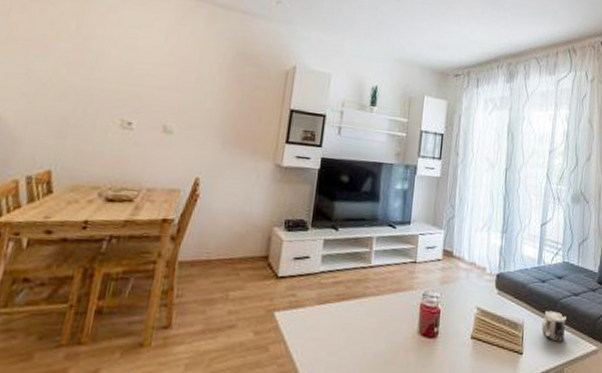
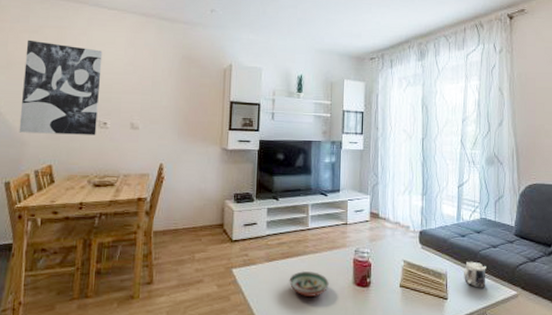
wall art: none [10,11,136,137] -> present [19,39,103,135]
decorative bowl: none [342,317,390,348] -> present [289,271,329,296]

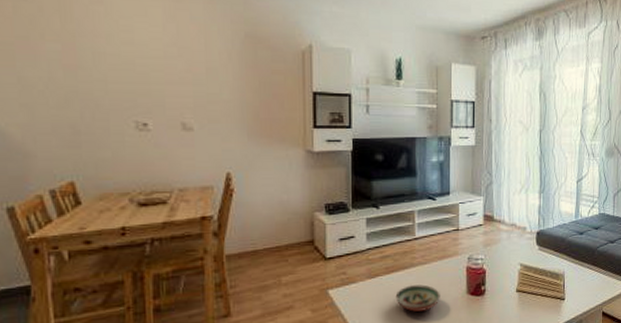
wall art: present [19,39,103,135] -> none [11,9,134,141]
mug: present [464,261,486,288] -> none [581,258,604,285]

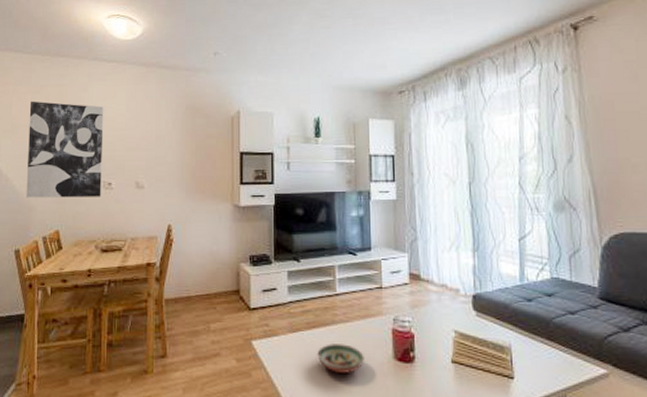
wall art: none [11,9,134,141] -> present [26,101,104,198]

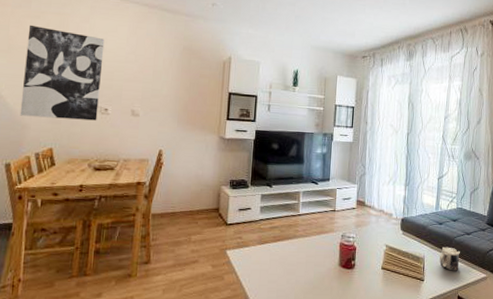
decorative bowl: present [317,344,364,373] -> none [279,254,317,277]
mug: none [533,331,564,365] -> present [439,246,460,271]

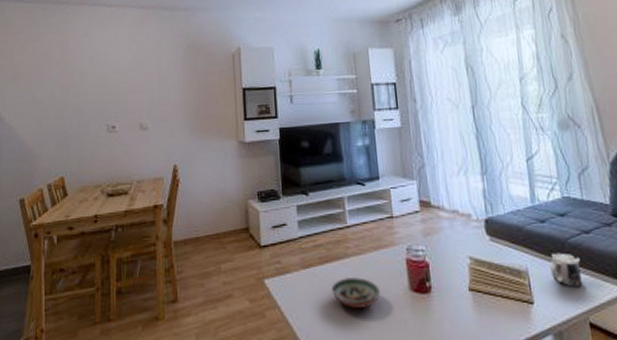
wall art: present [19,24,105,121] -> none [29,48,106,146]
decorative bowl: none [279,254,317,277] -> present [331,277,380,308]

